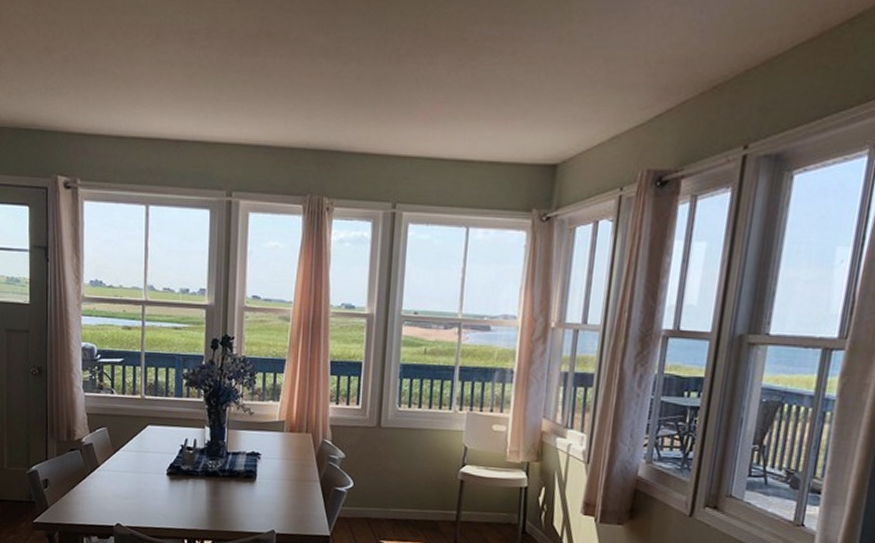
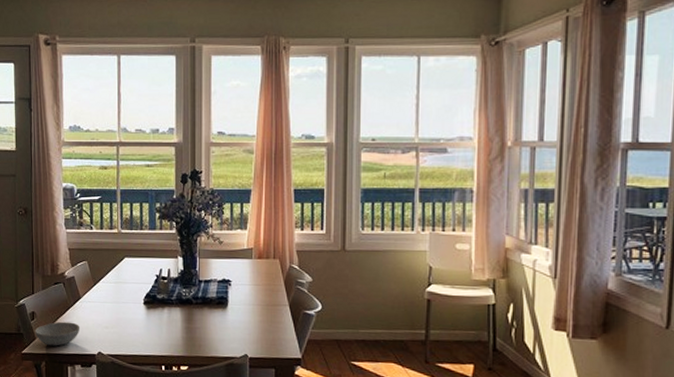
bowl: none [48,490,98,516] -> present [34,321,81,346]

